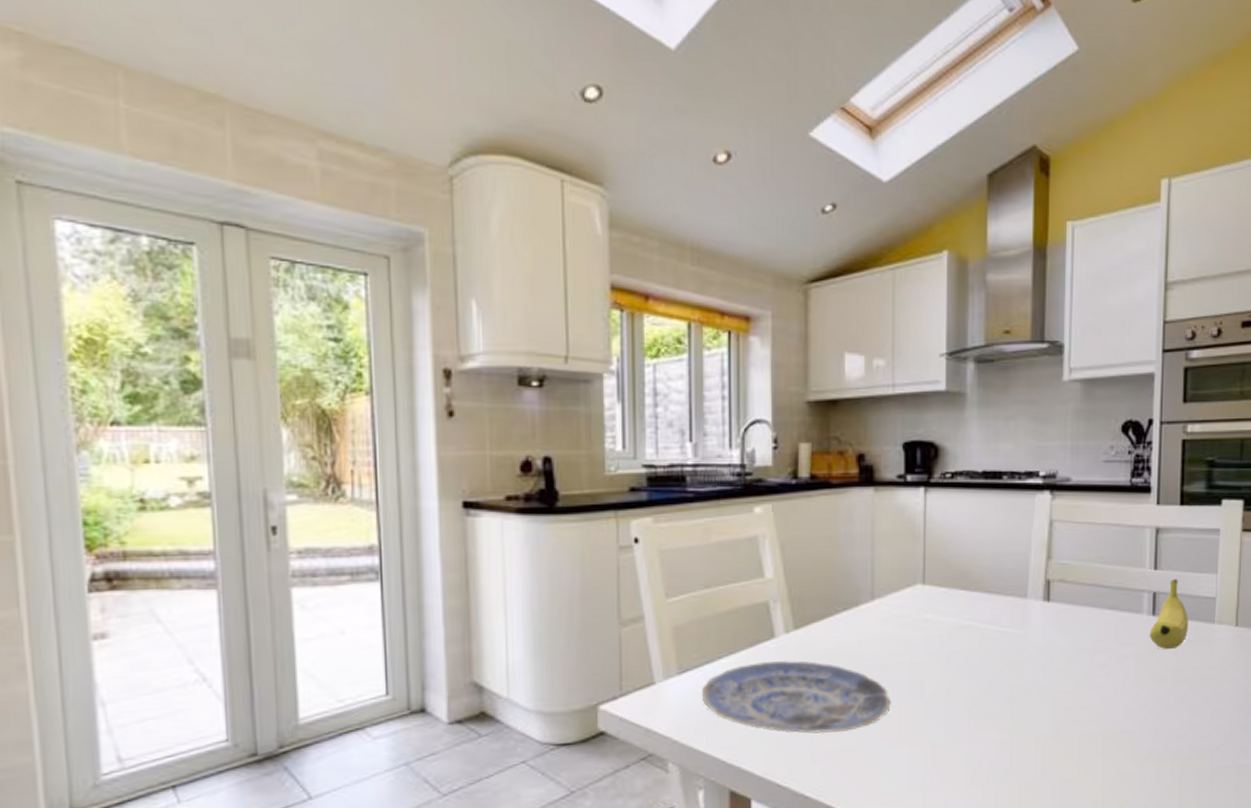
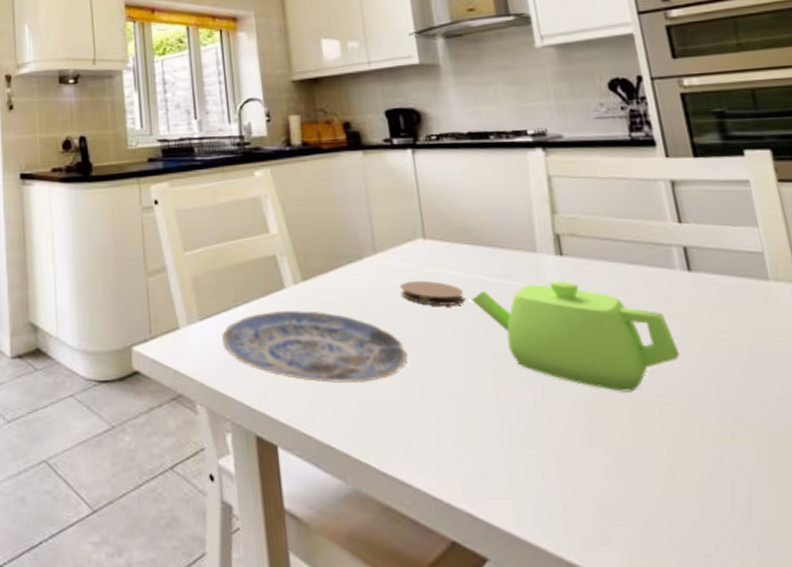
coaster: none [893,627,954,653] -> present [400,280,465,306]
teapot: none [959,625,1130,728] -> present [471,280,680,392]
fruit: present [1149,578,1188,650] -> none [688,232,738,309]

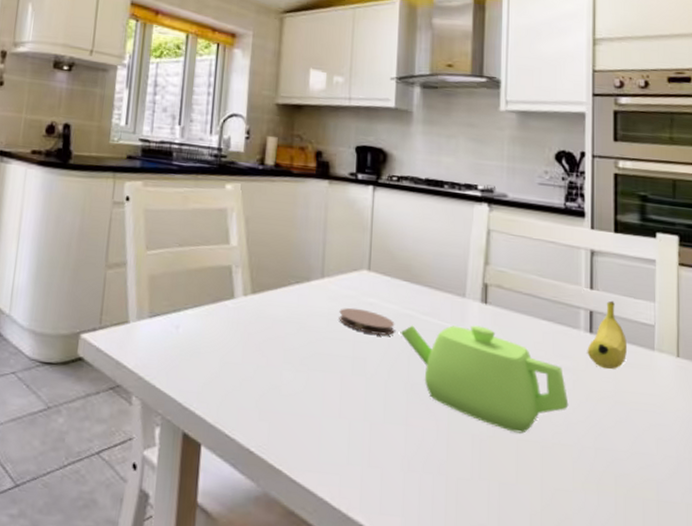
plate: present [222,310,408,384] -> none [167,318,334,396]
fruit: none [688,232,738,309] -> present [587,300,627,370]

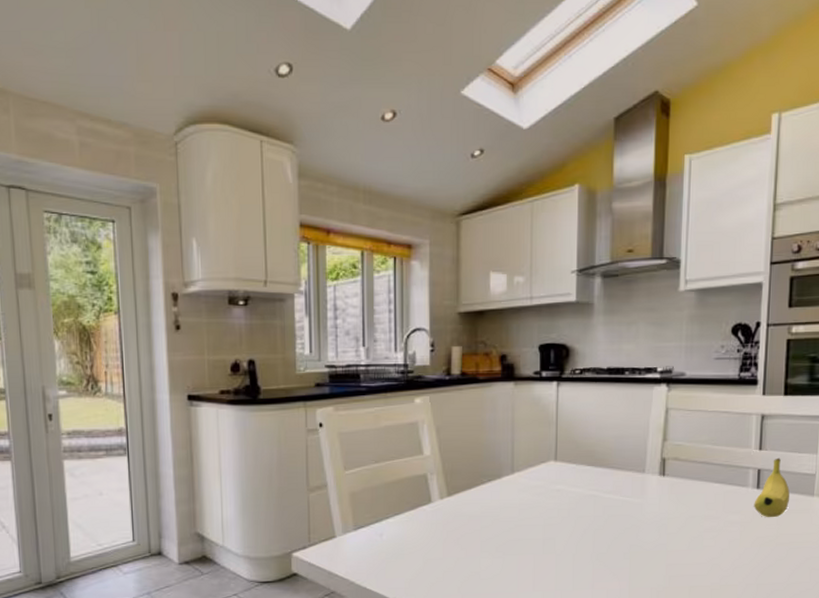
coaster: present [339,307,395,336] -> none [529,496,581,517]
teapot: present [400,325,569,434] -> none [585,496,736,582]

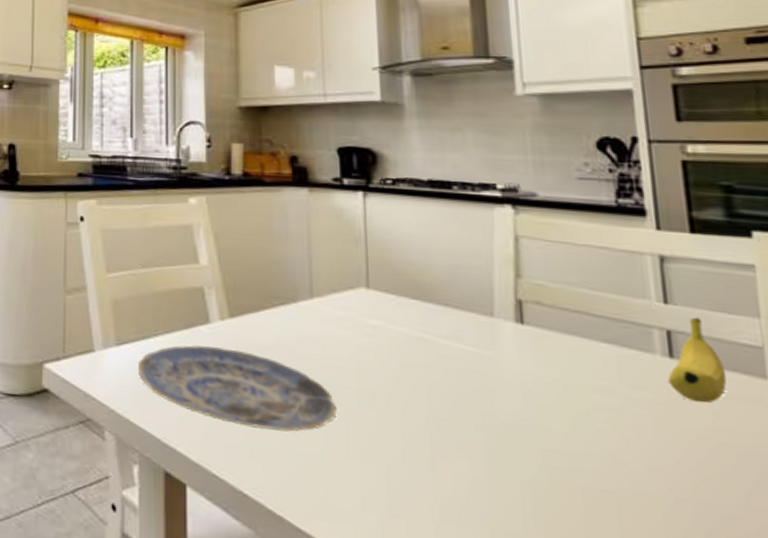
plate: none [373,521,527,580] -> present [138,345,337,432]

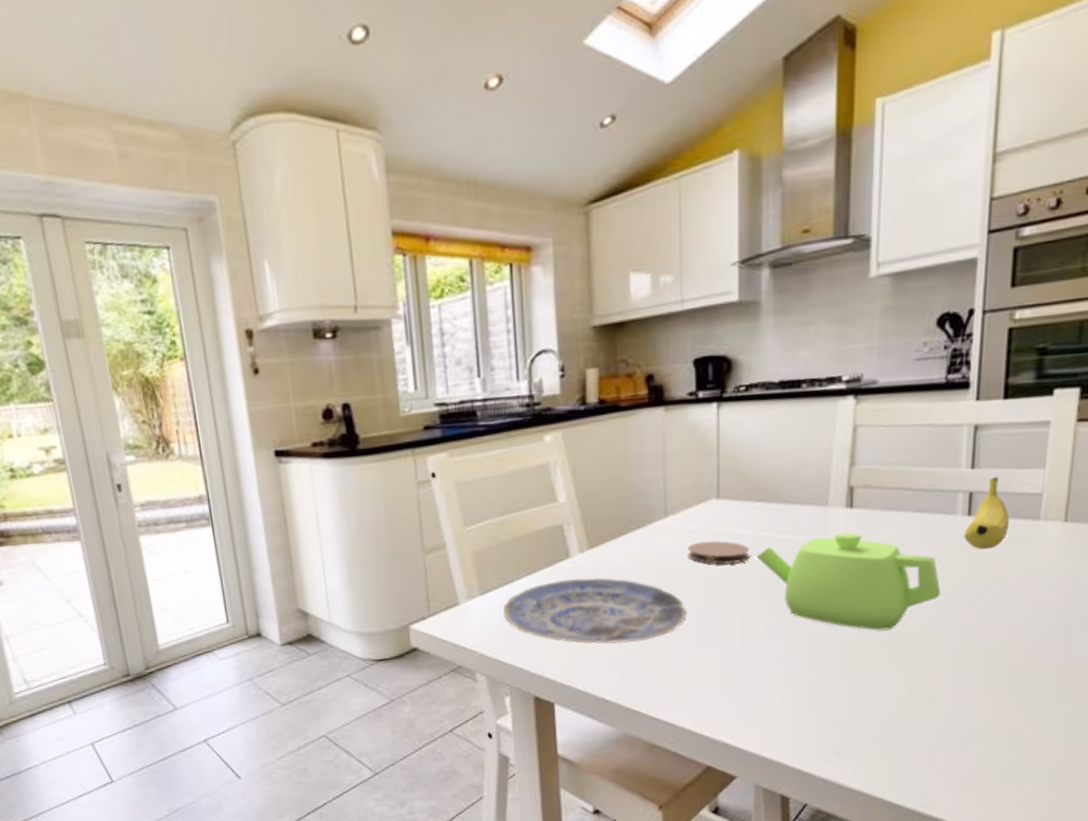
coaster: none [335,331,407,363] -> present [687,540,750,565]
teapot: none [413,349,650,481] -> present [756,532,941,631]

